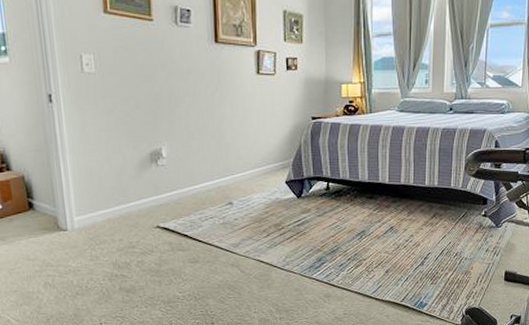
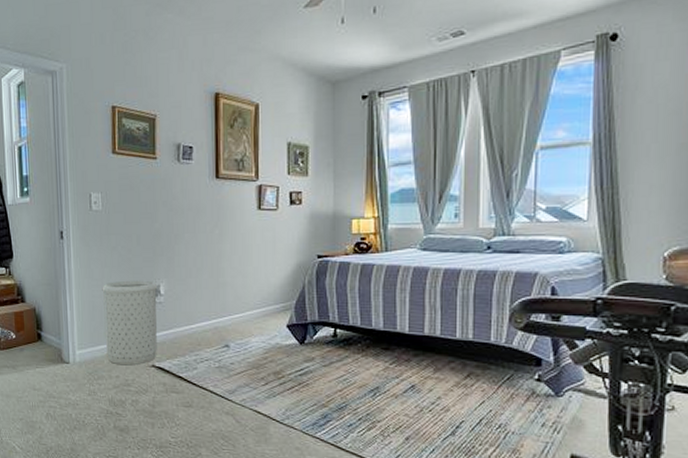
laundry basket: none [99,143,162,229] -> present [102,280,158,366]

